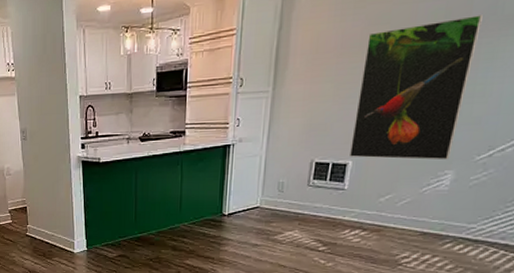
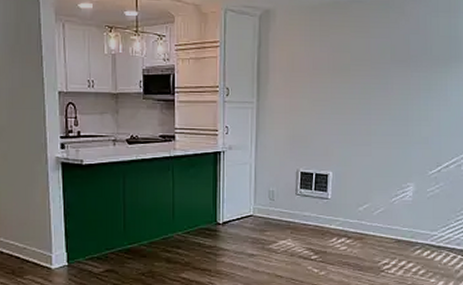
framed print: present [350,15,483,160] -> none [330,53,418,174]

